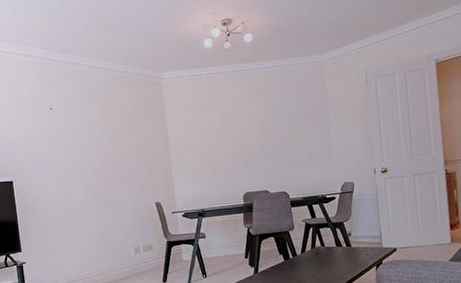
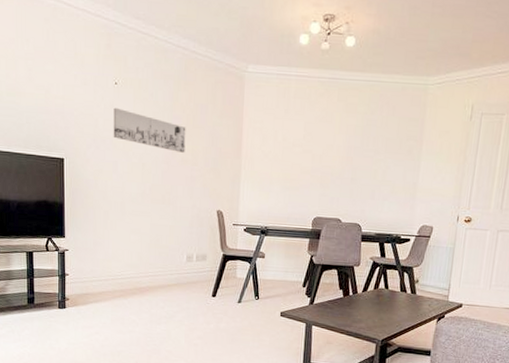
wall art: none [51,129,120,158] -> present [113,107,186,153]

